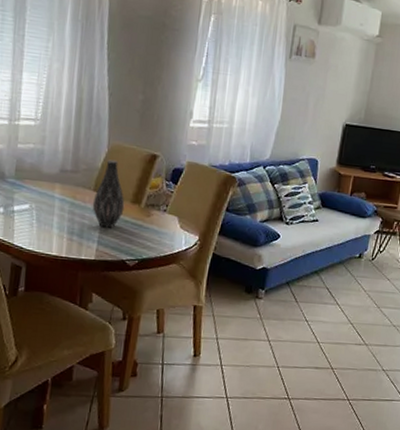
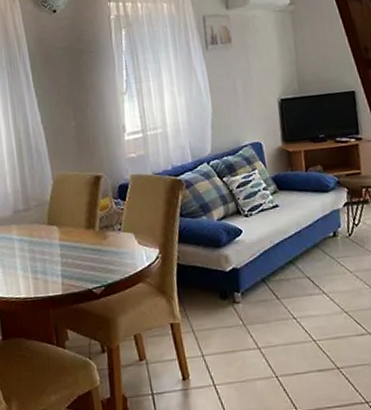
vase: present [92,159,125,228] -> none [49,190,81,260]

